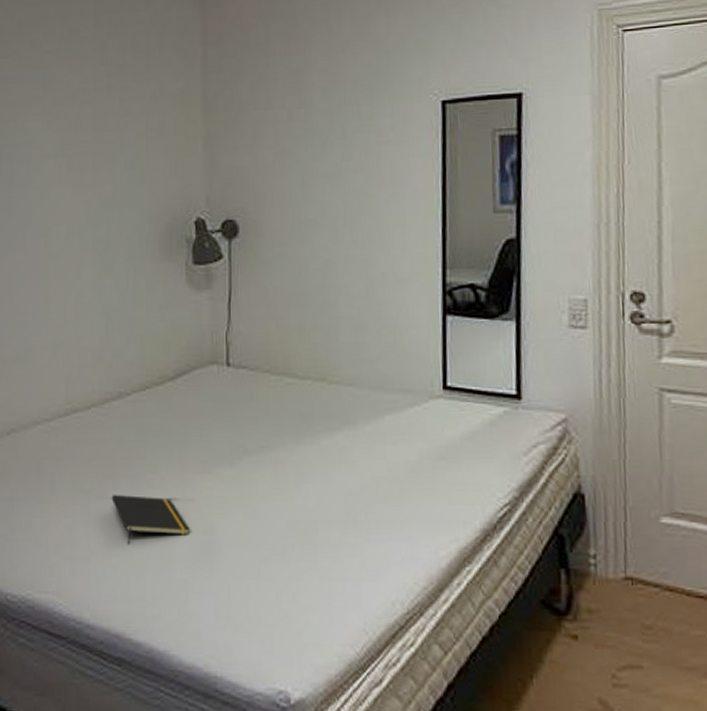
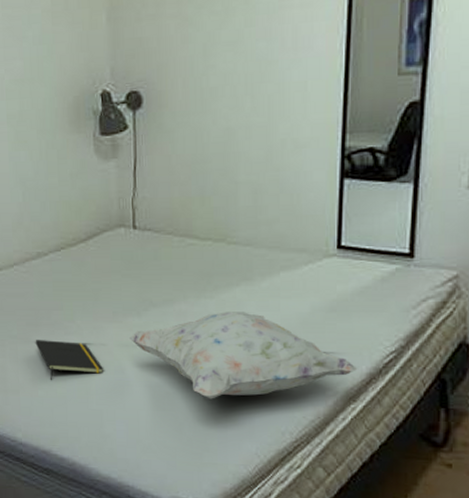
decorative pillow: none [220,460,471,564] -> present [129,312,358,399]

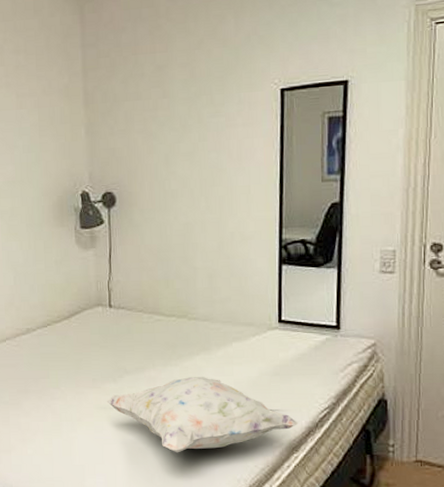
notepad: present [35,340,103,381] -> none [25,405,85,441]

